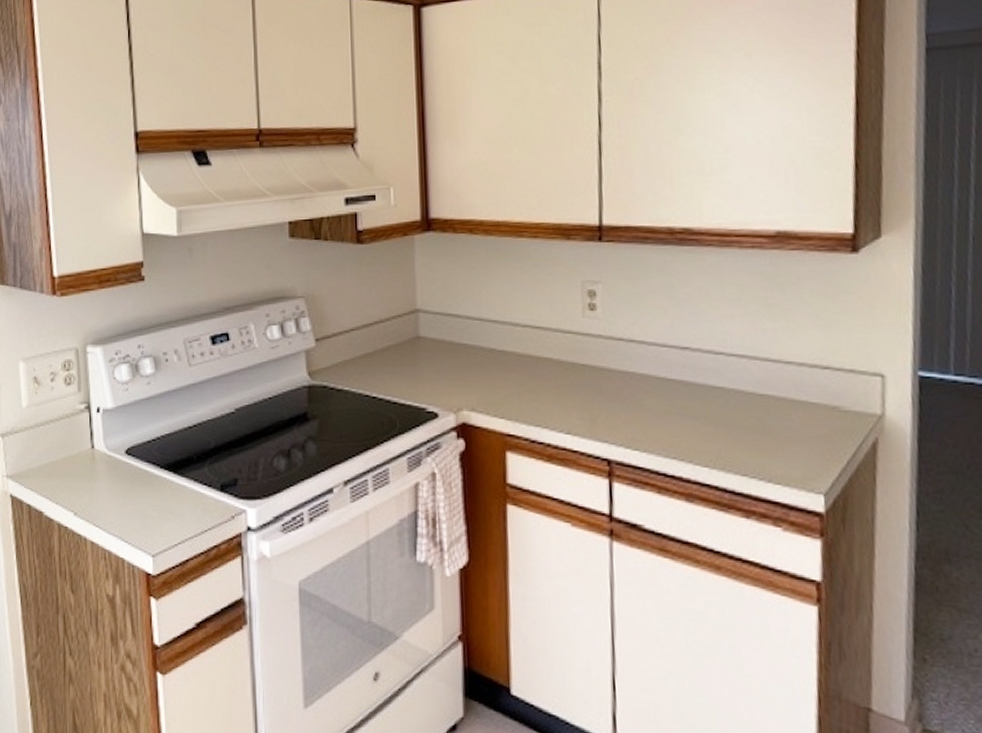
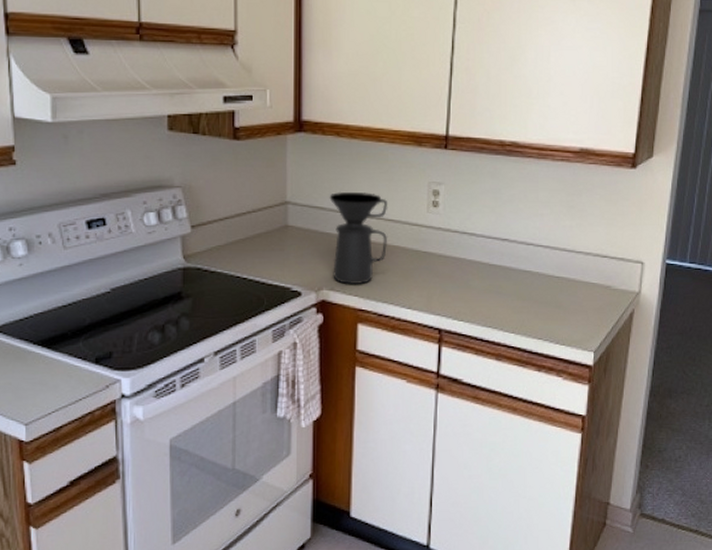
coffee maker: none [465,295,537,405] -> present [329,191,388,285]

